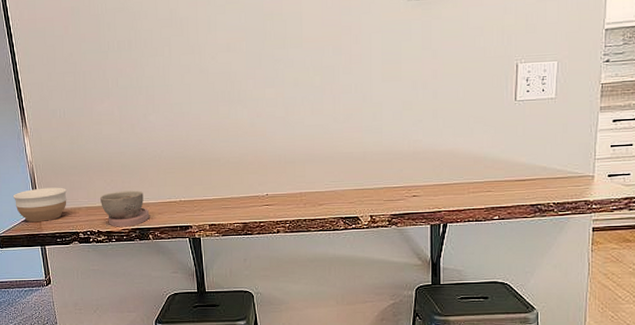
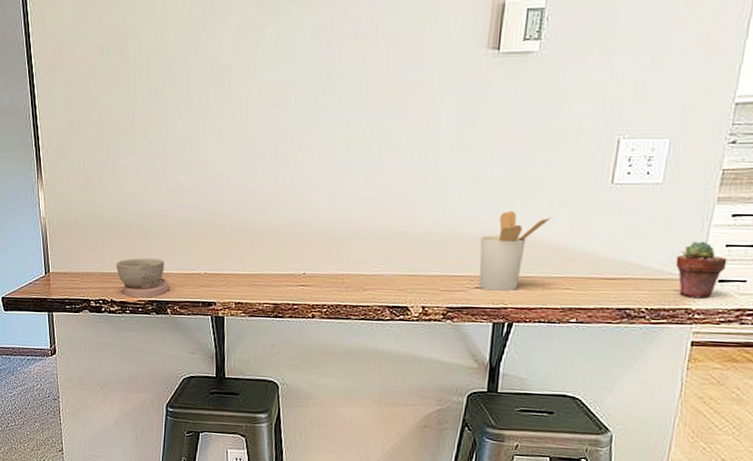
bowl: present [12,187,67,222] -> none [21,248,80,285]
utensil holder: none [414,129,470,198] -> present [479,211,551,292]
potted succulent: none [573,143,613,192] -> present [675,241,728,299]

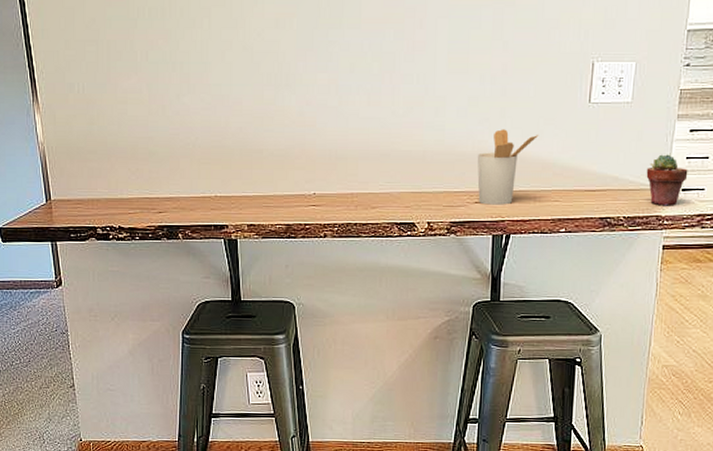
bowl: present [115,257,170,298] -> none [122,182,180,224]

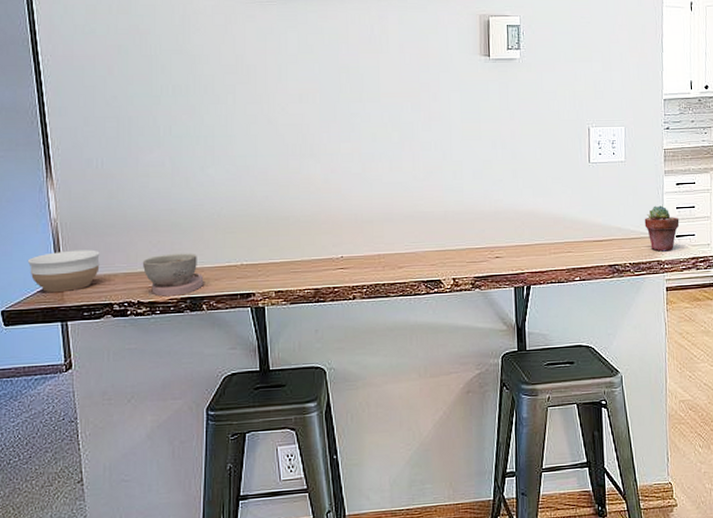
bowl: none [19,174,84,213] -> present [27,250,100,292]
bowl: none [122,182,180,224] -> present [142,253,204,297]
utensil holder: present [477,129,539,205] -> none [495,189,548,259]

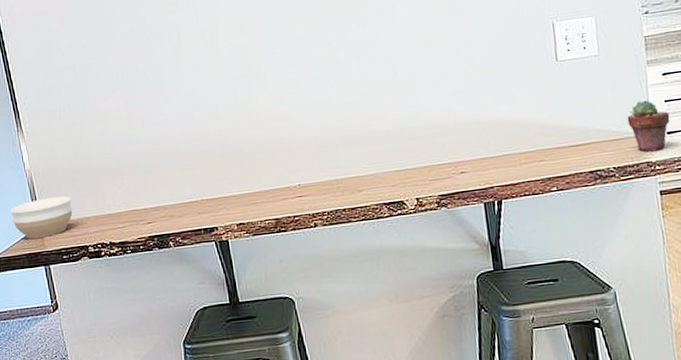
bowl: present [142,253,204,297] -> none [110,192,169,236]

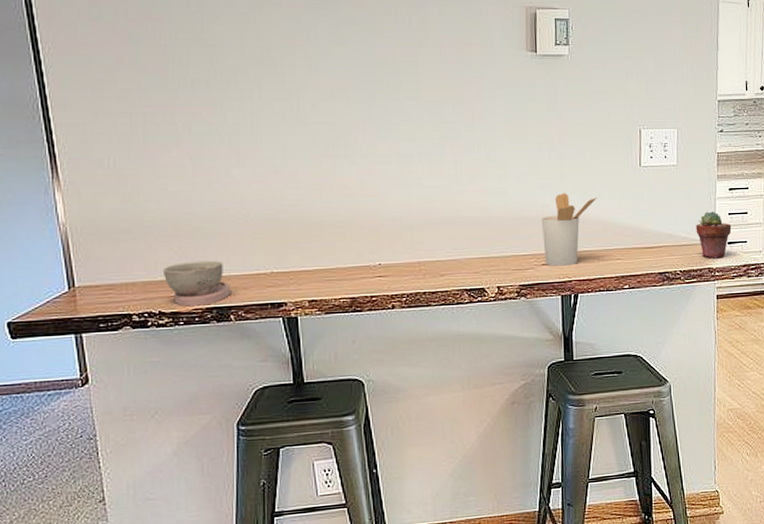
bowl: present [9,196,73,239] -> none [34,256,116,302]
bowl: none [110,192,169,236] -> present [162,260,231,307]
utensil holder: none [456,97,513,174] -> present [542,193,597,266]

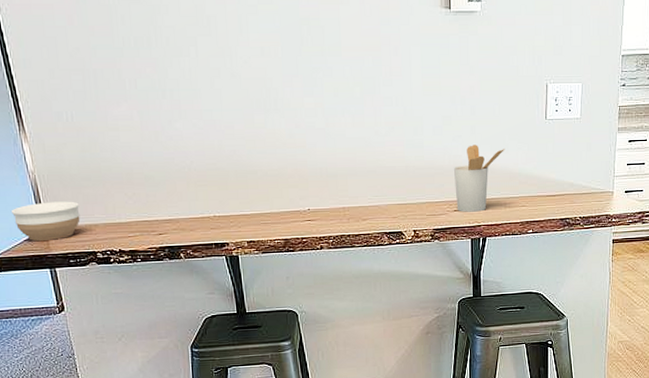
bowl: none [34,256,116,302] -> present [10,201,80,241]
bowl: present [162,260,231,307] -> none [120,205,180,246]
potted succulent: present [696,211,732,259] -> none [596,162,629,206]

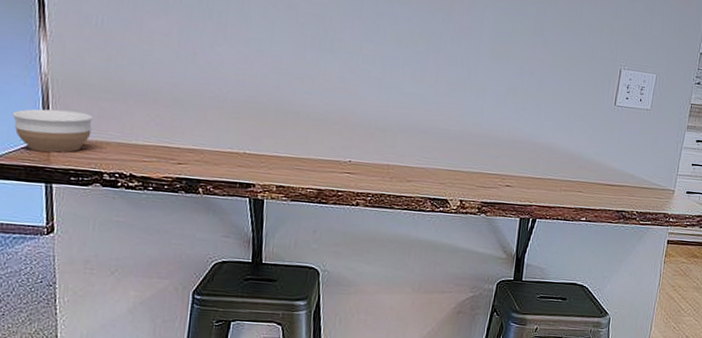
utensil holder: present [454,145,505,212] -> none [509,120,569,191]

